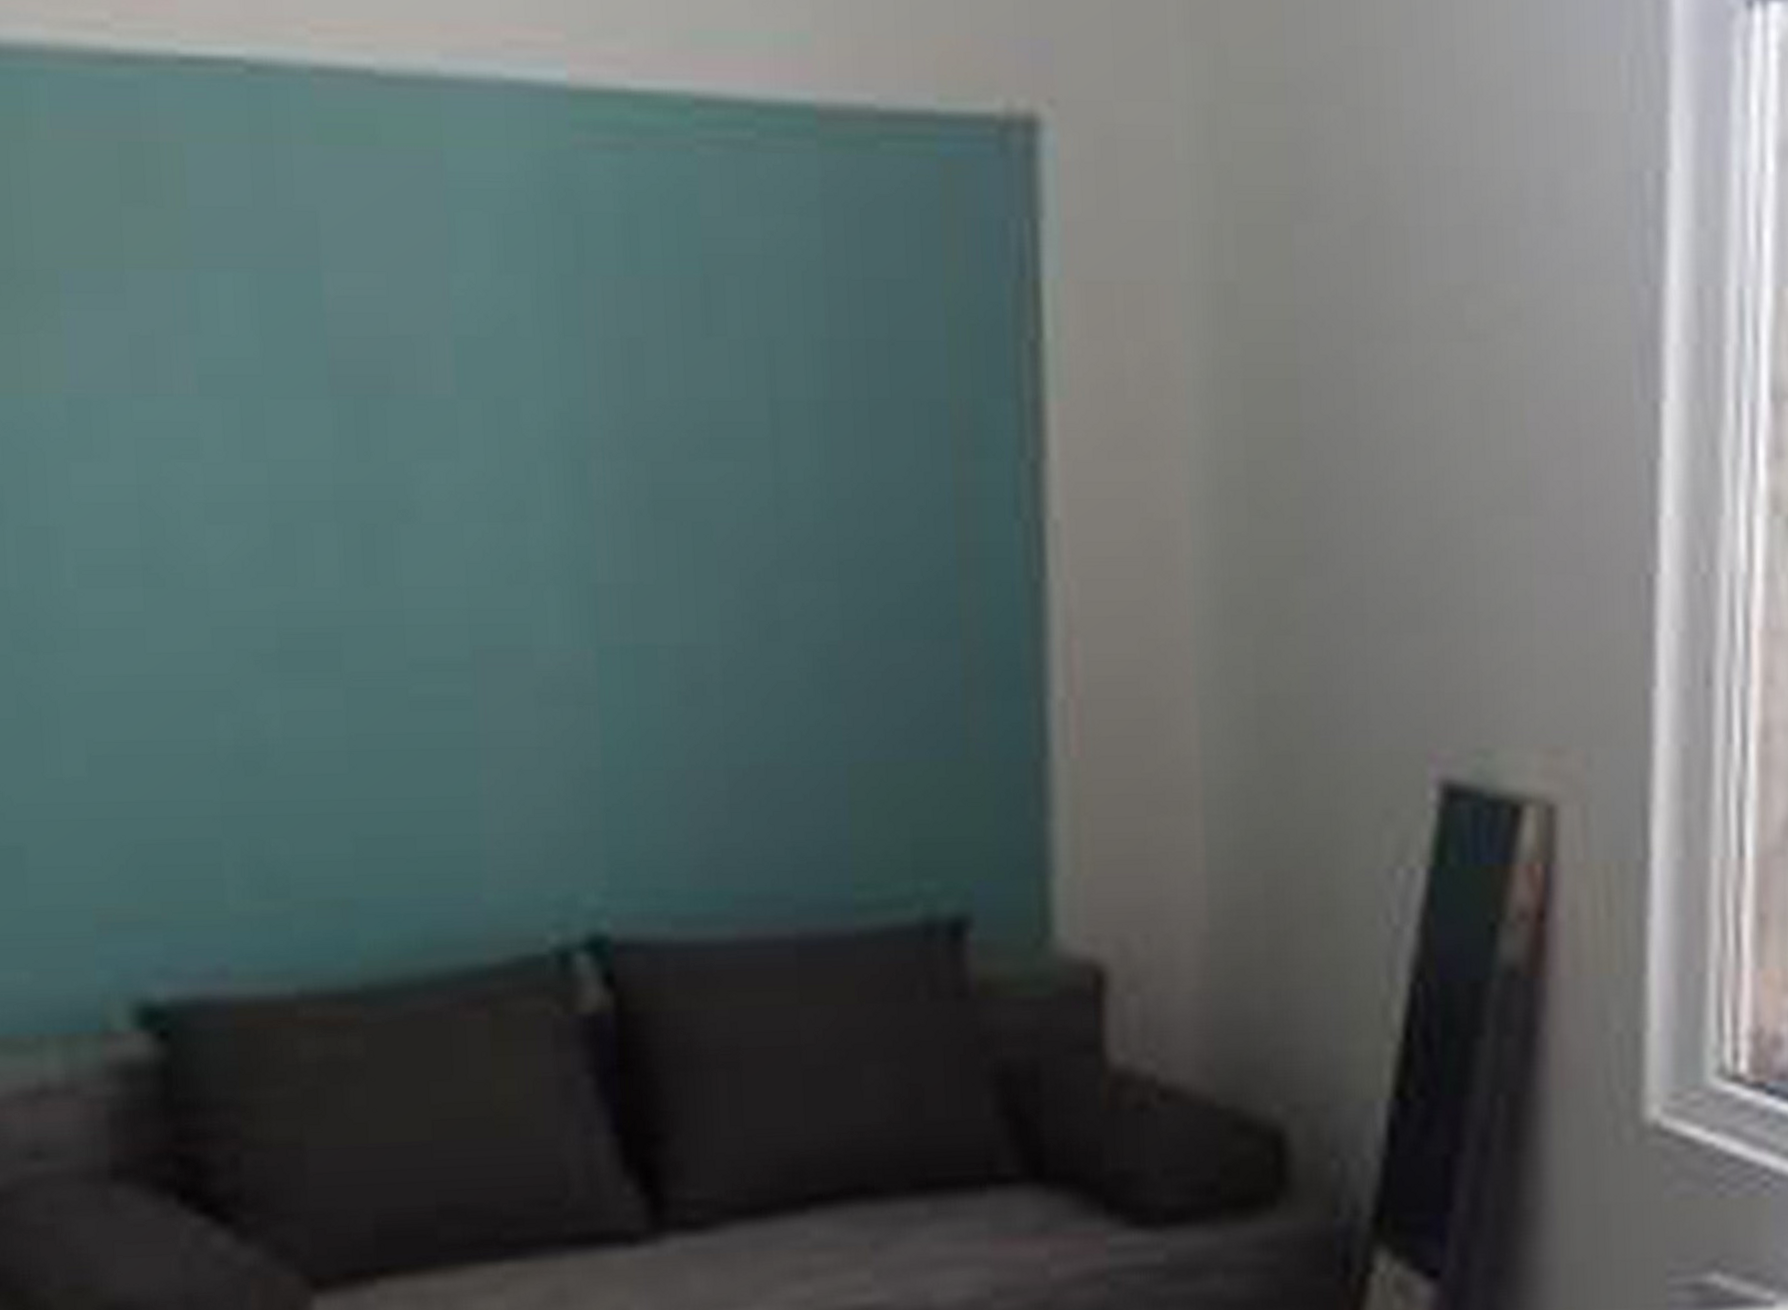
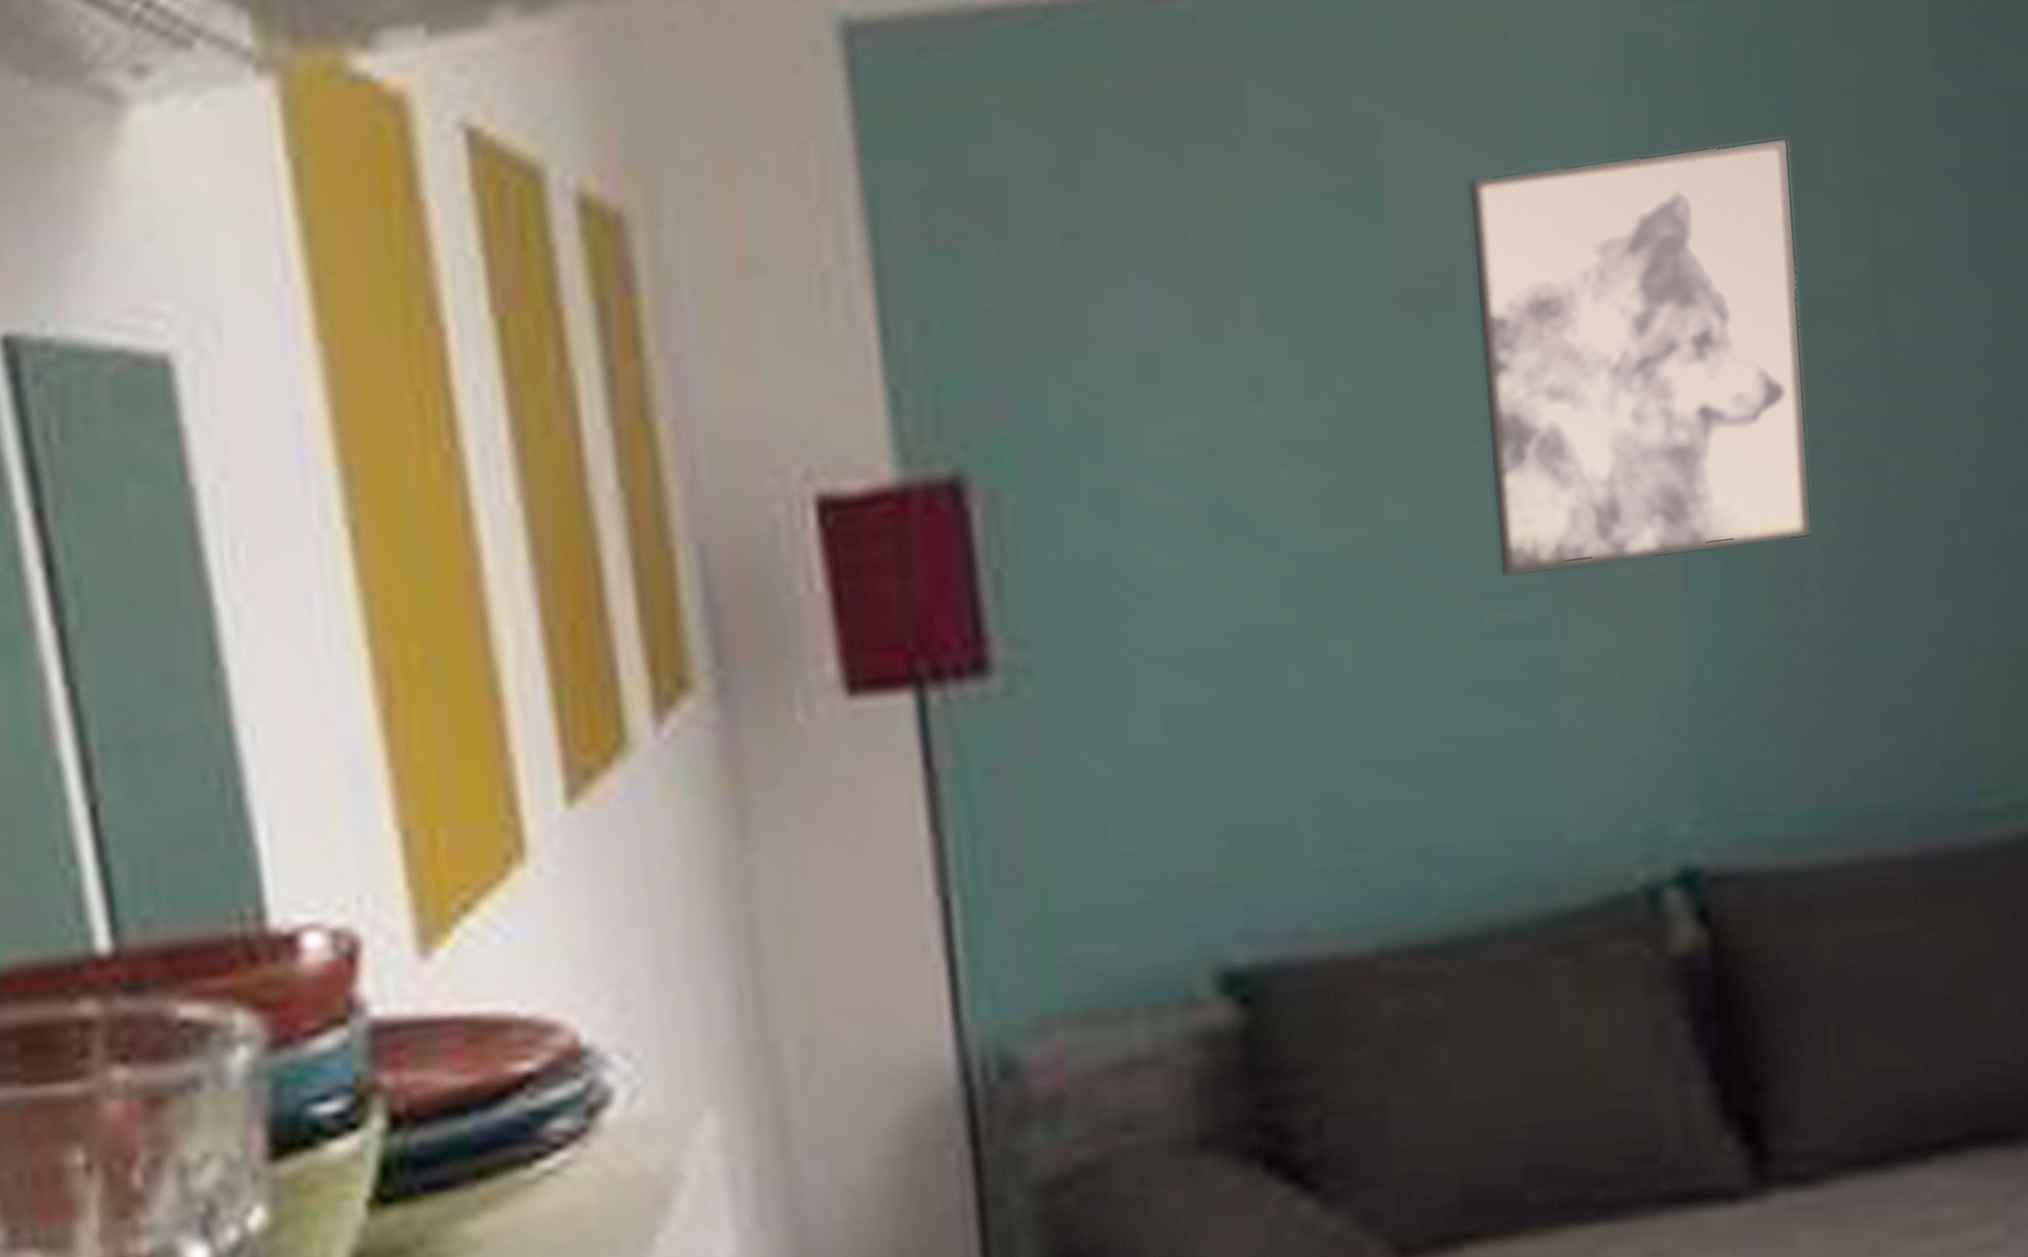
wall art: none [403,279,715,654] -> present [1467,137,1814,579]

